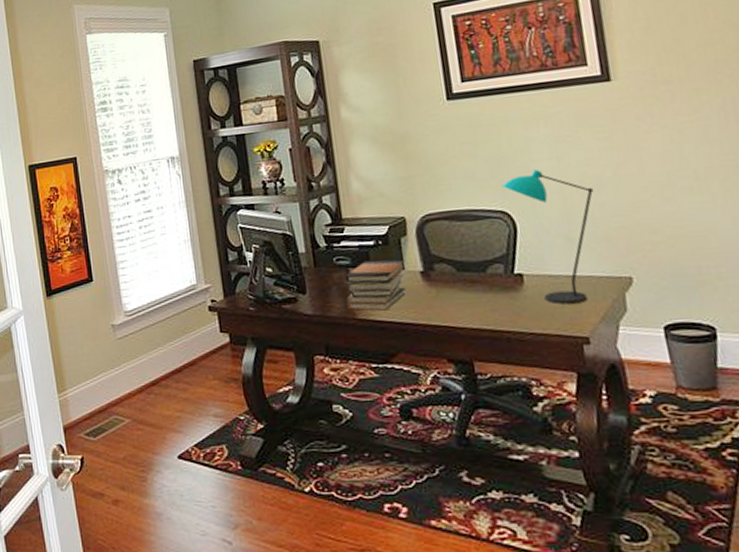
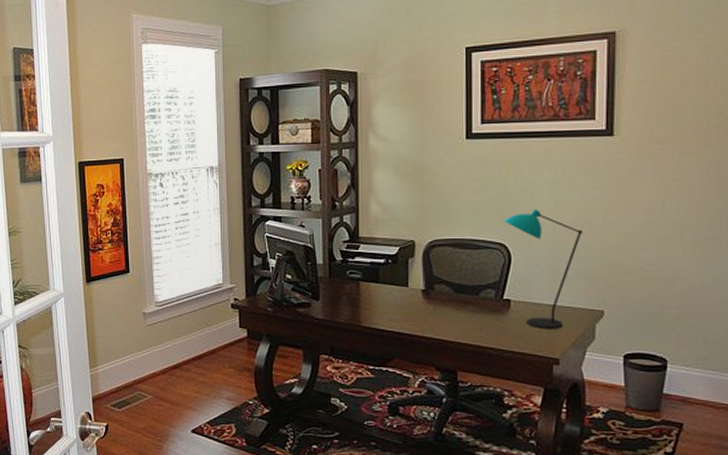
book stack: present [344,259,407,311] -> none [354,276,410,321]

